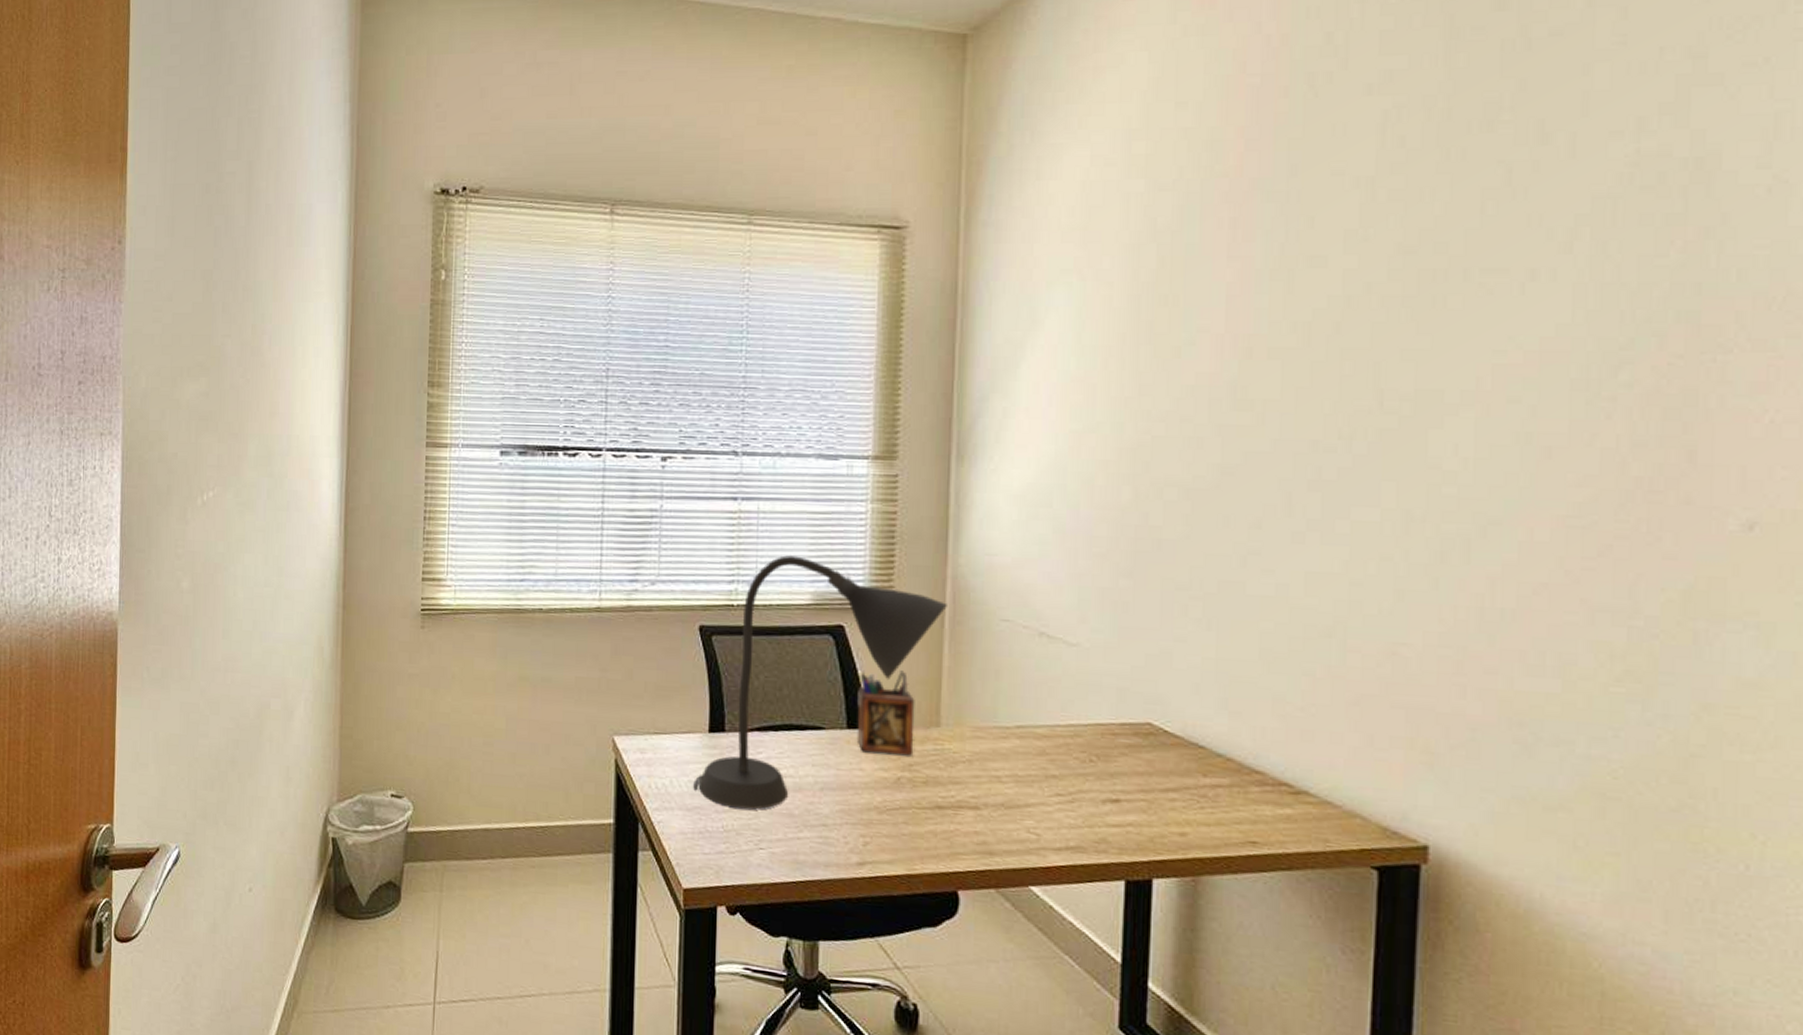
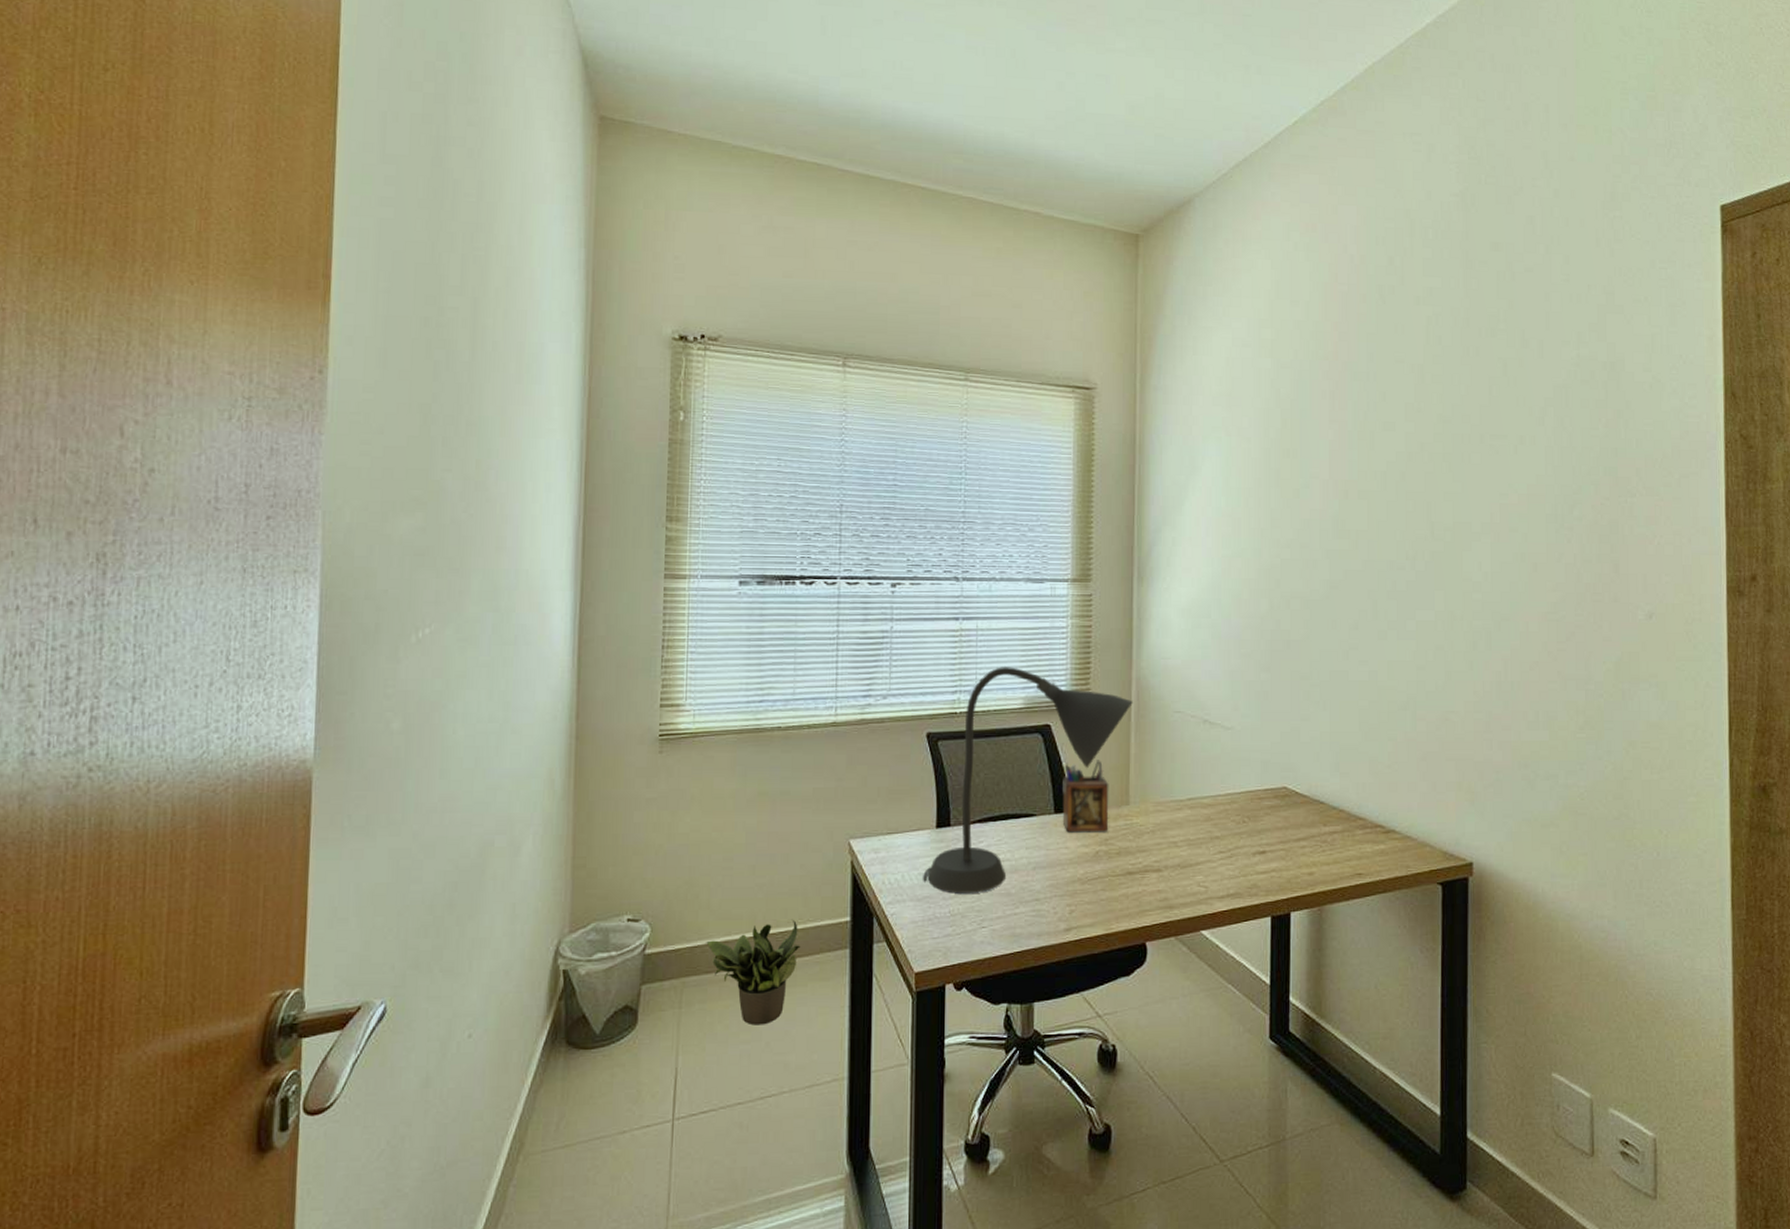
potted plant: none [466,814,561,921] -> present [706,919,801,1025]

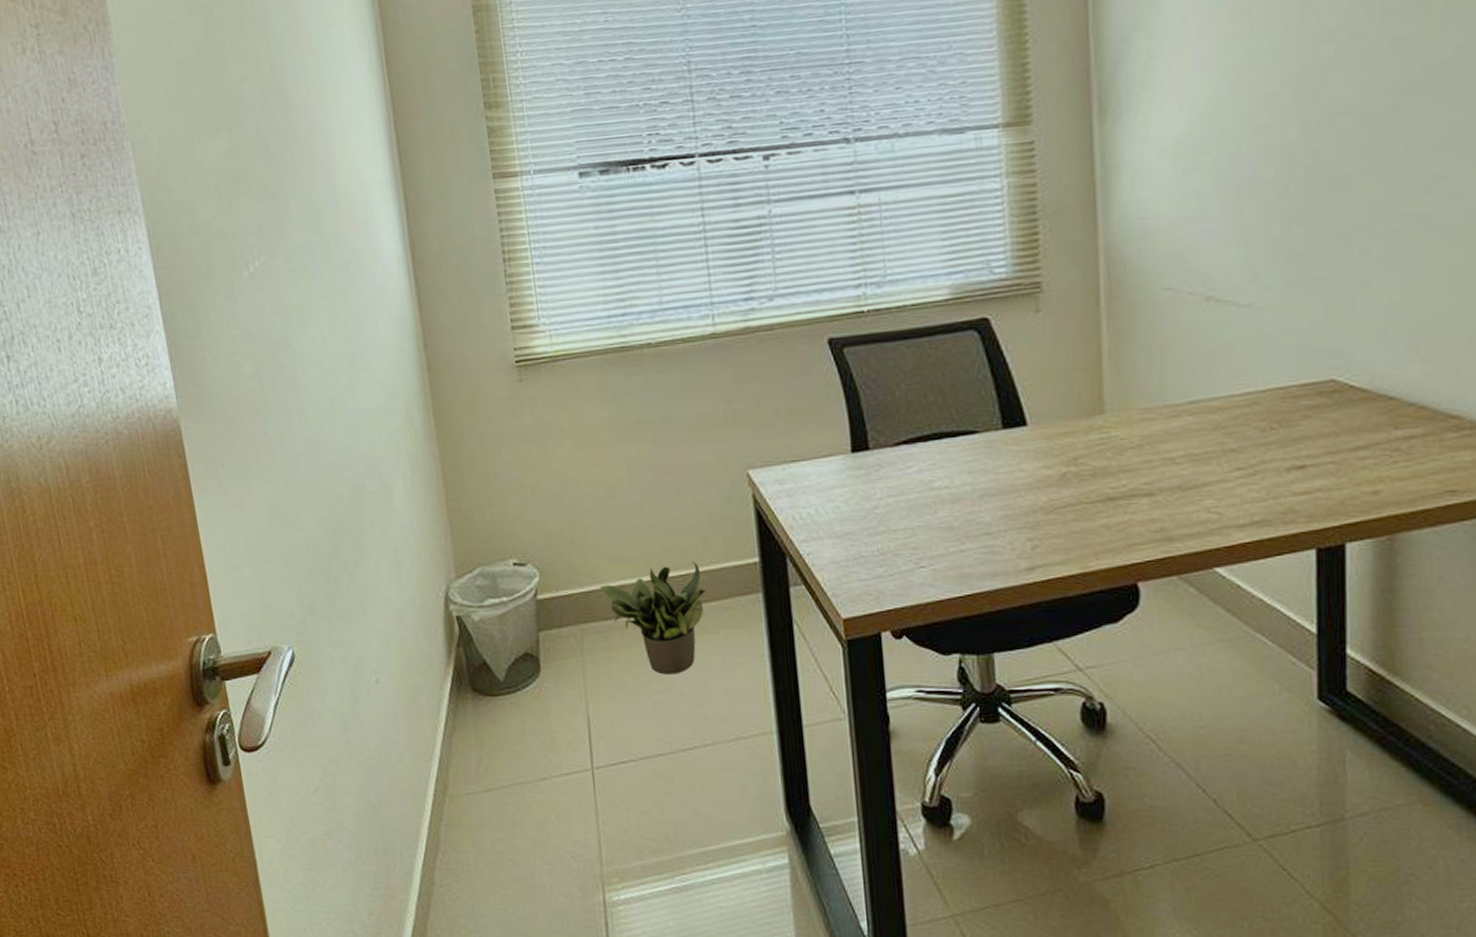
desk lamp: present [923,667,1133,894] -> none [841,247,1102,529]
desk organizer: present [1062,760,1109,832] -> none [1011,358,1078,450]

